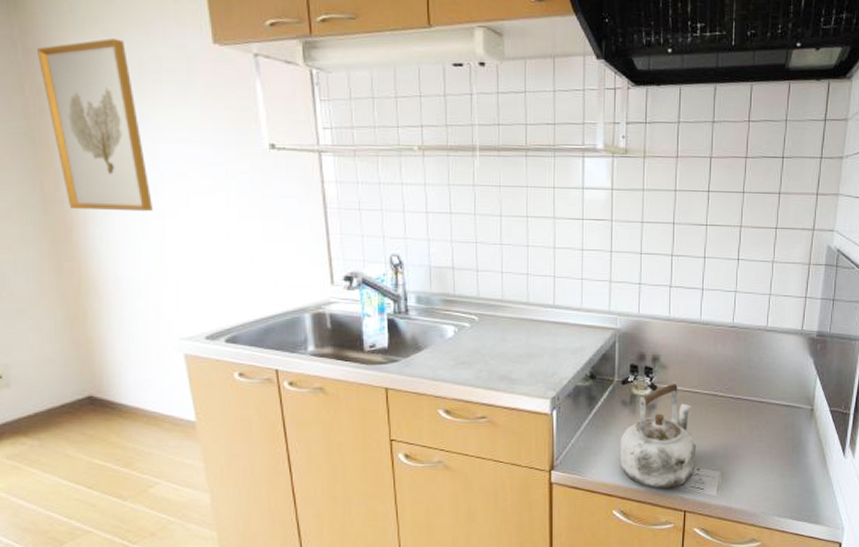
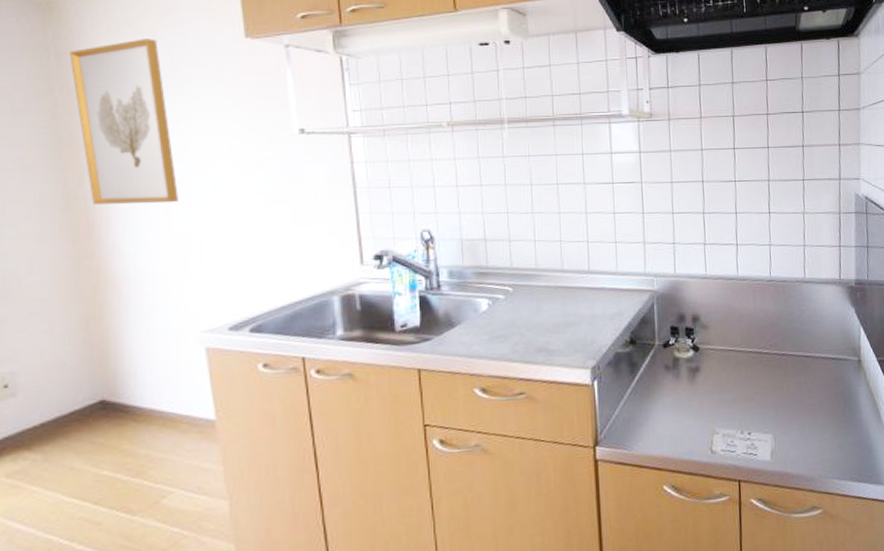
kettle: present [619,381,697,489] -> none [665,341,746,458]

